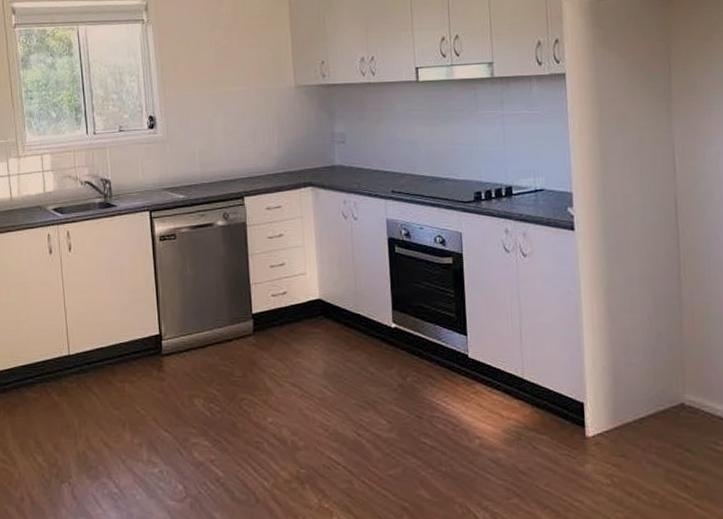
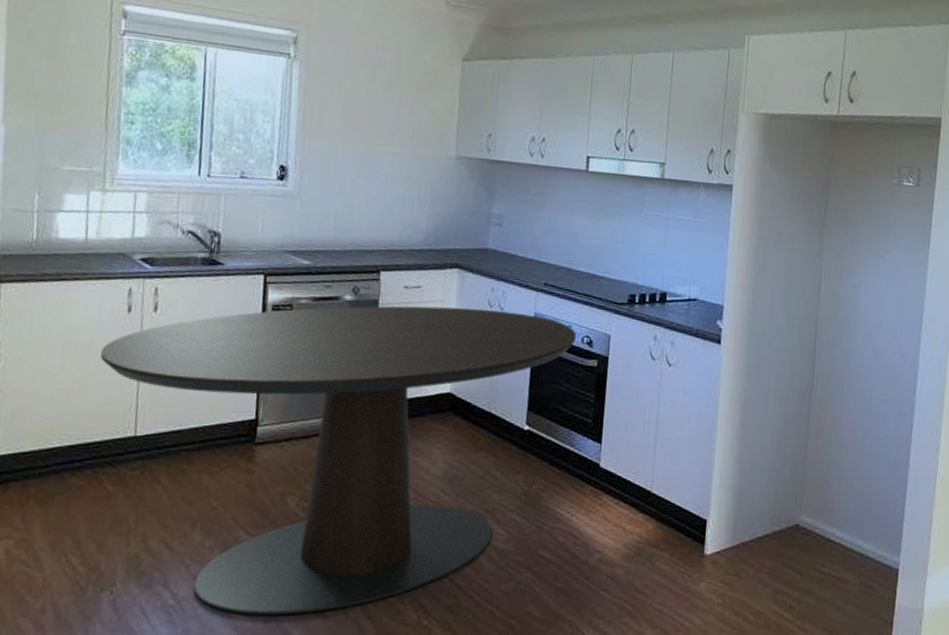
dining table: none [34,220,429,500] -> present [100,306,576,615]

